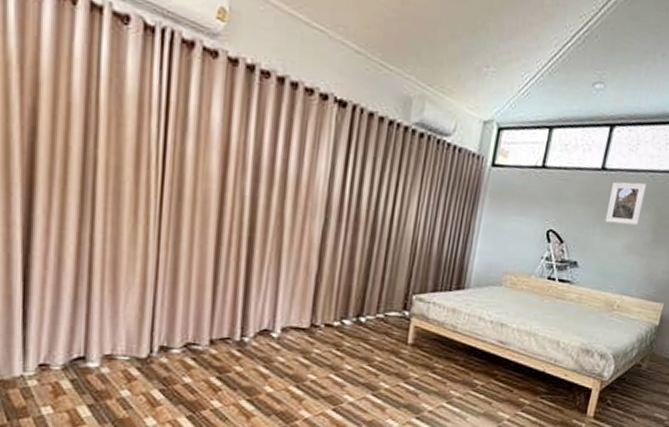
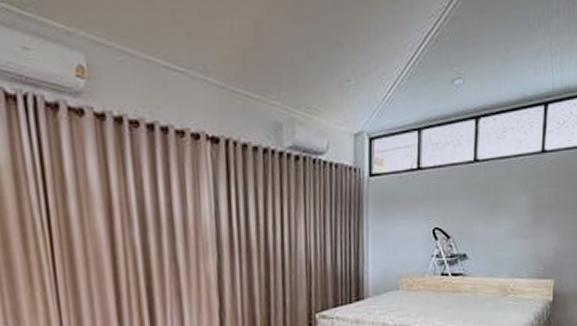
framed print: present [604,182,646,226] -> none [485,168,519,211]

